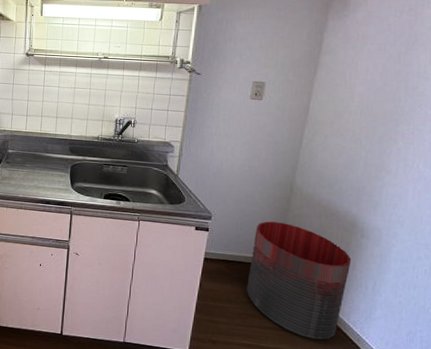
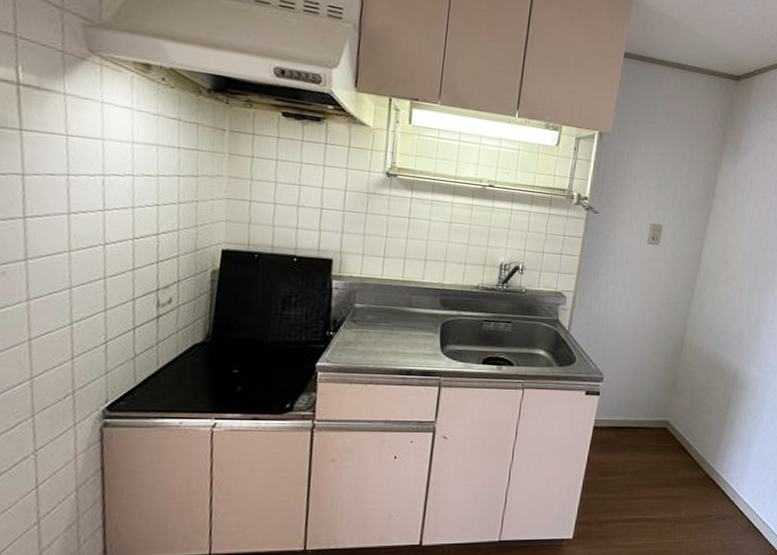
trash can: present [246,221,352,340] -> none [635,379,732,502]

